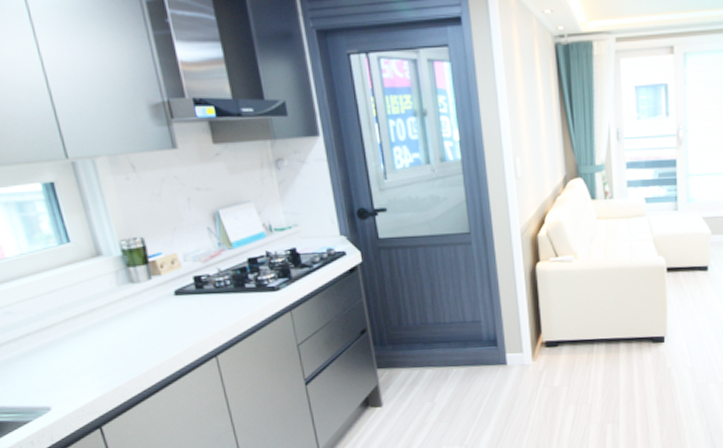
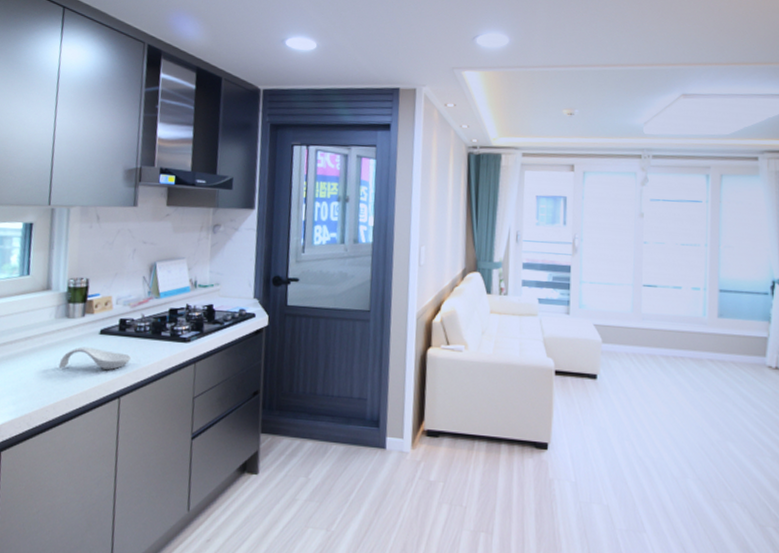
spoon rest: none [137,310,219,336] -> present [58,346,132,370]

